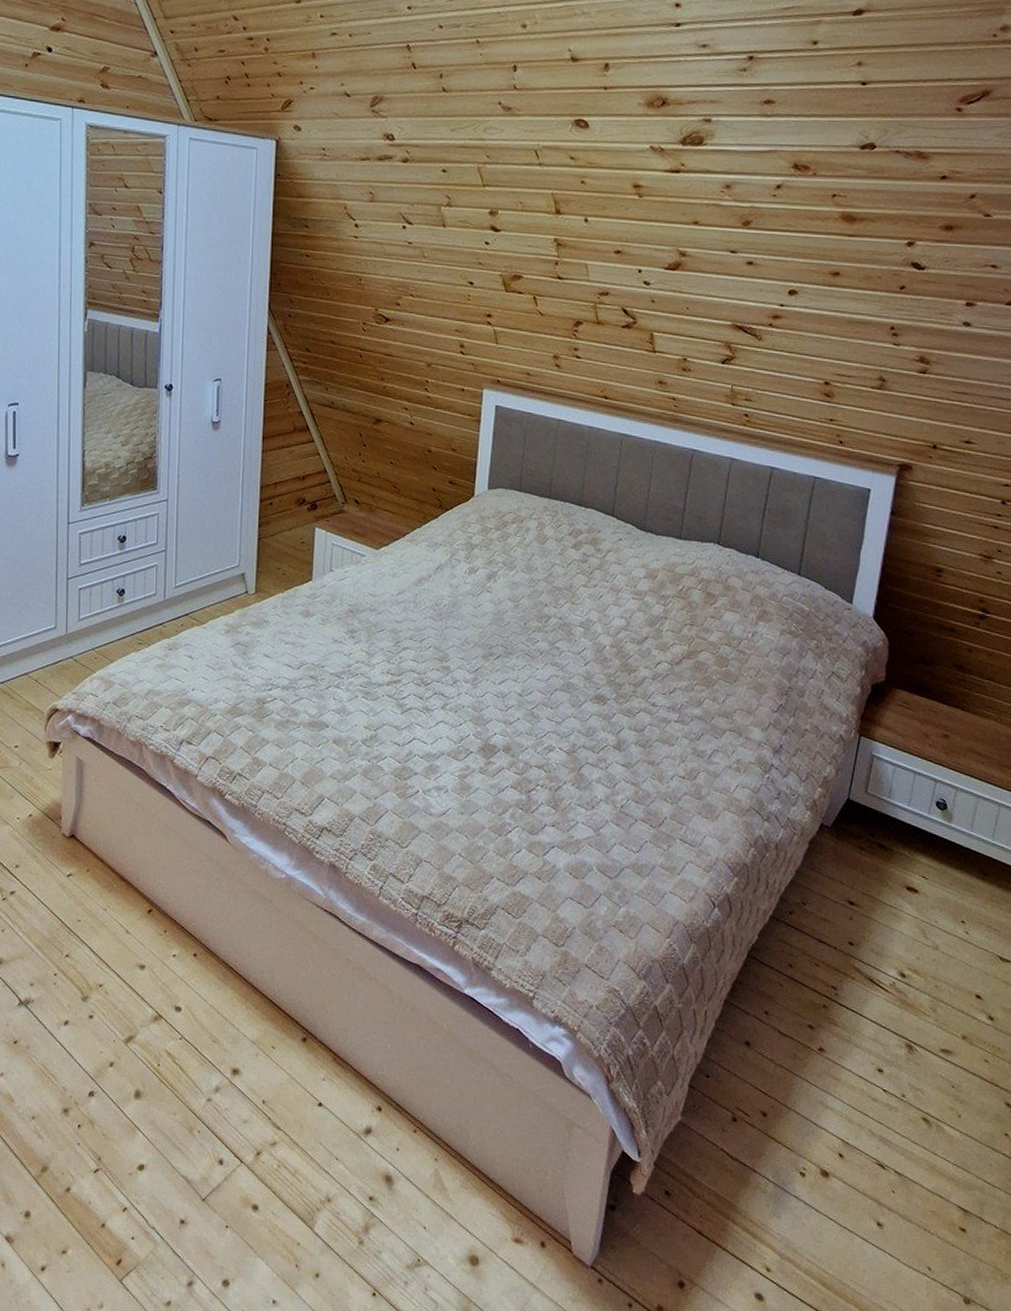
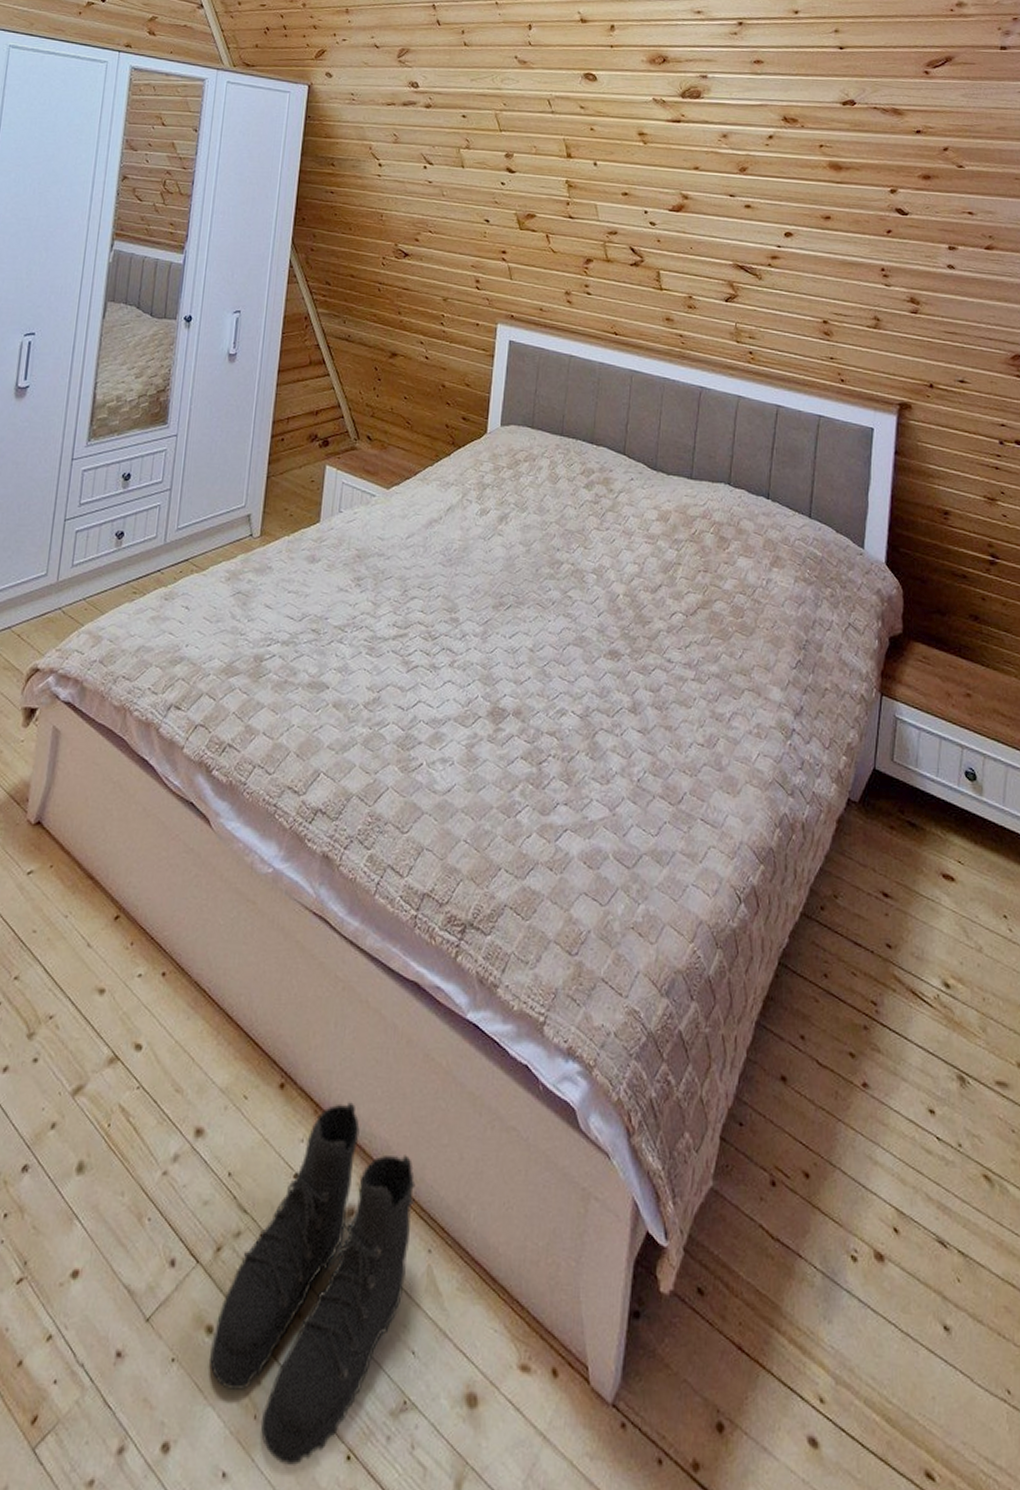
boots: none [256,1053,423,1298] -> present [208,1102,416,1467]

